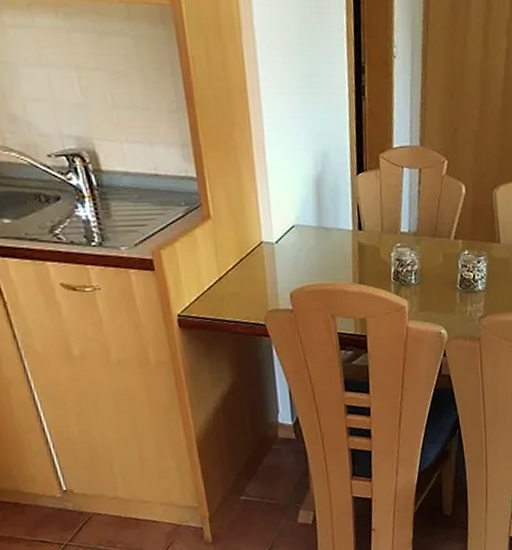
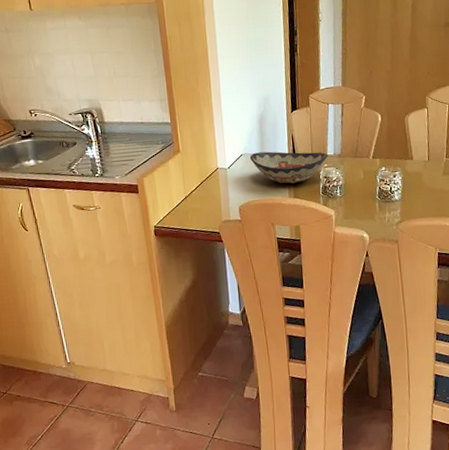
decorative bowl: none [303,223,402,266] -> present [249,151,328,184]

